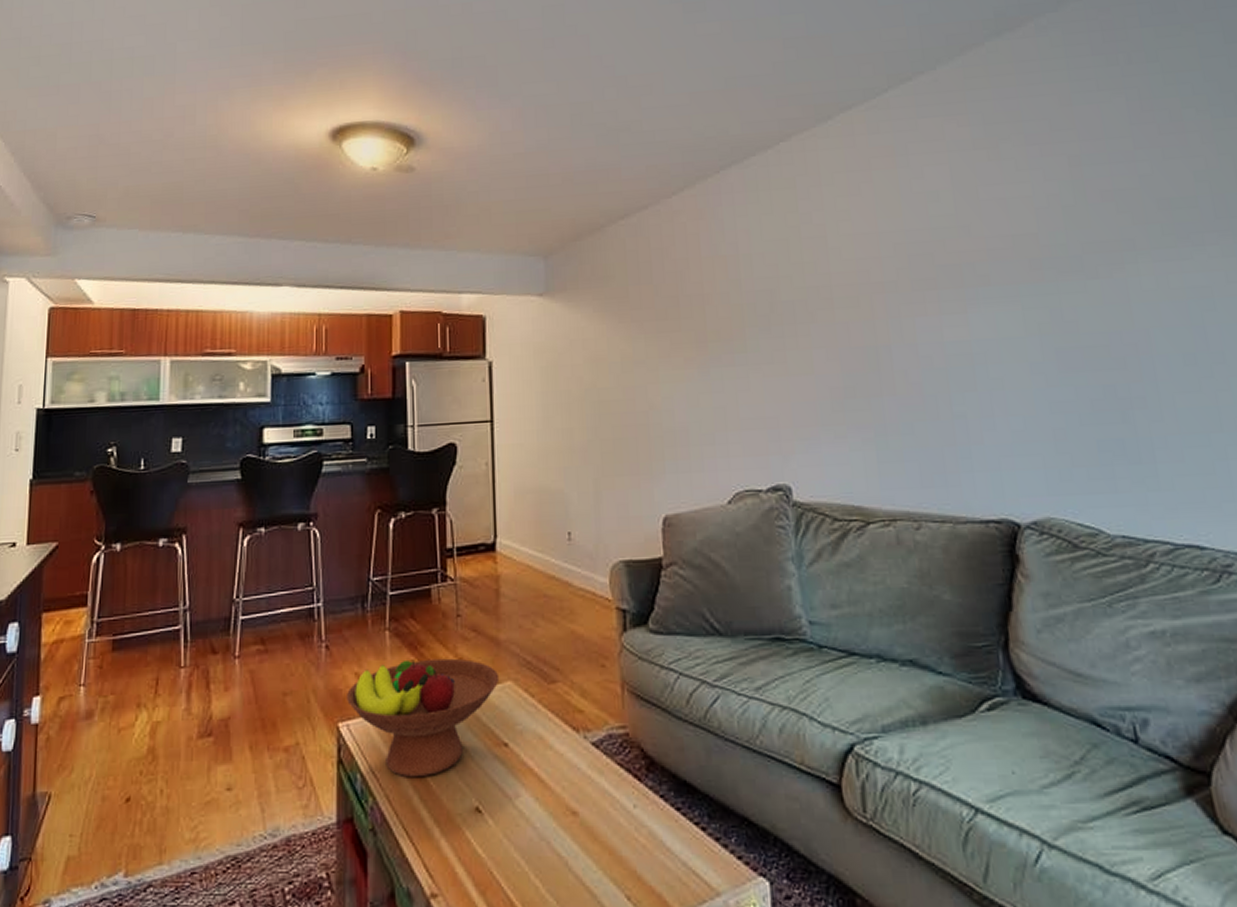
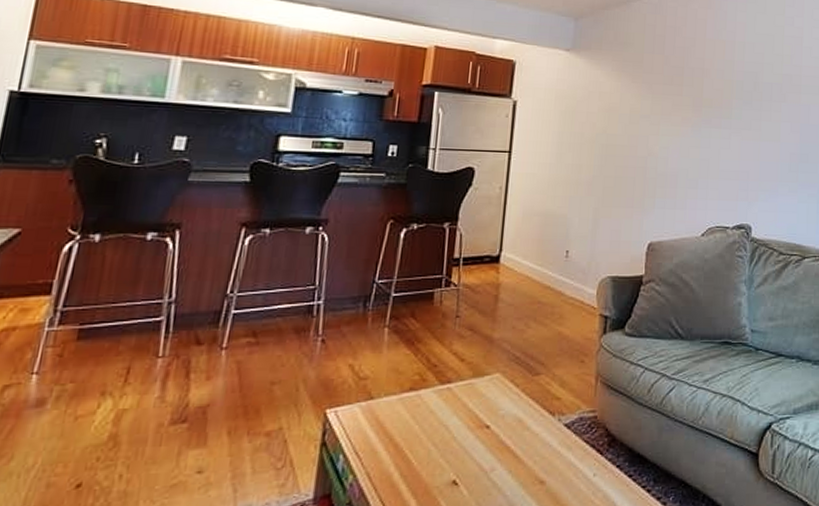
fruit bowl: present [345,658,500,778] -> none [336,353,489,457]

